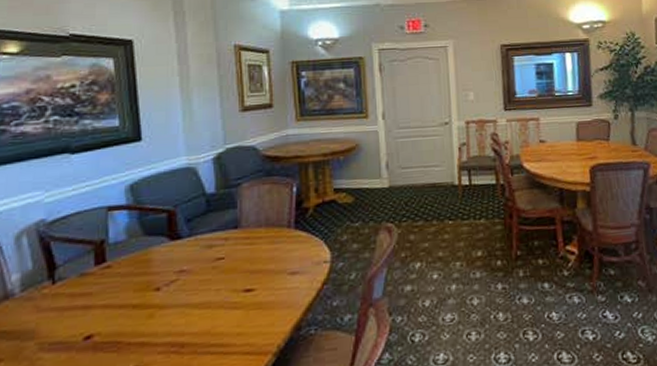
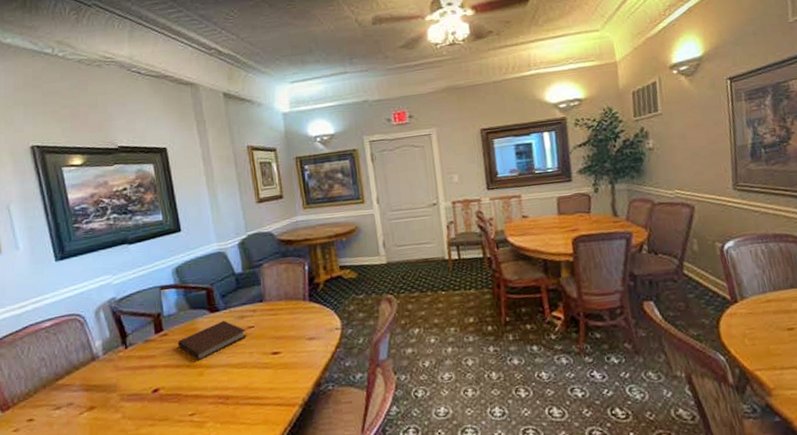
notebook: none [123,251,215,300] -> present [177,321,247,361]

